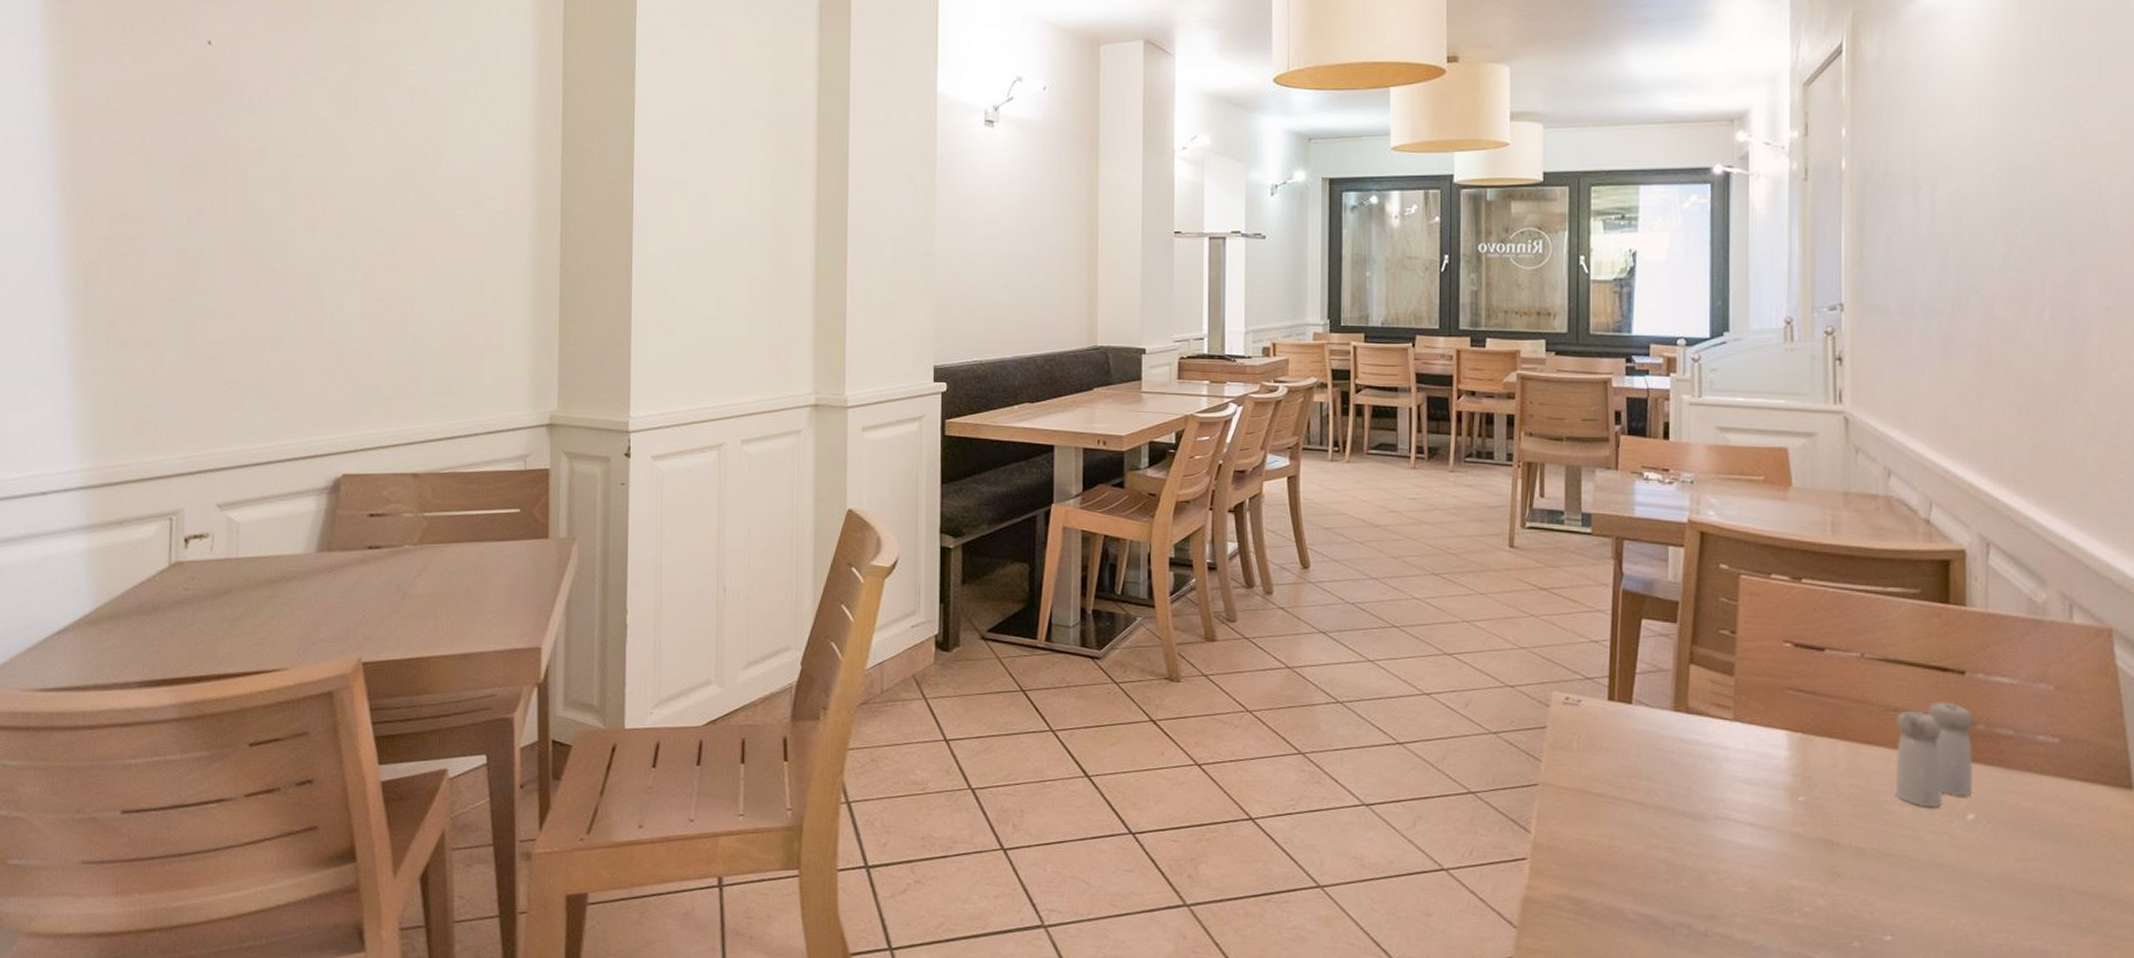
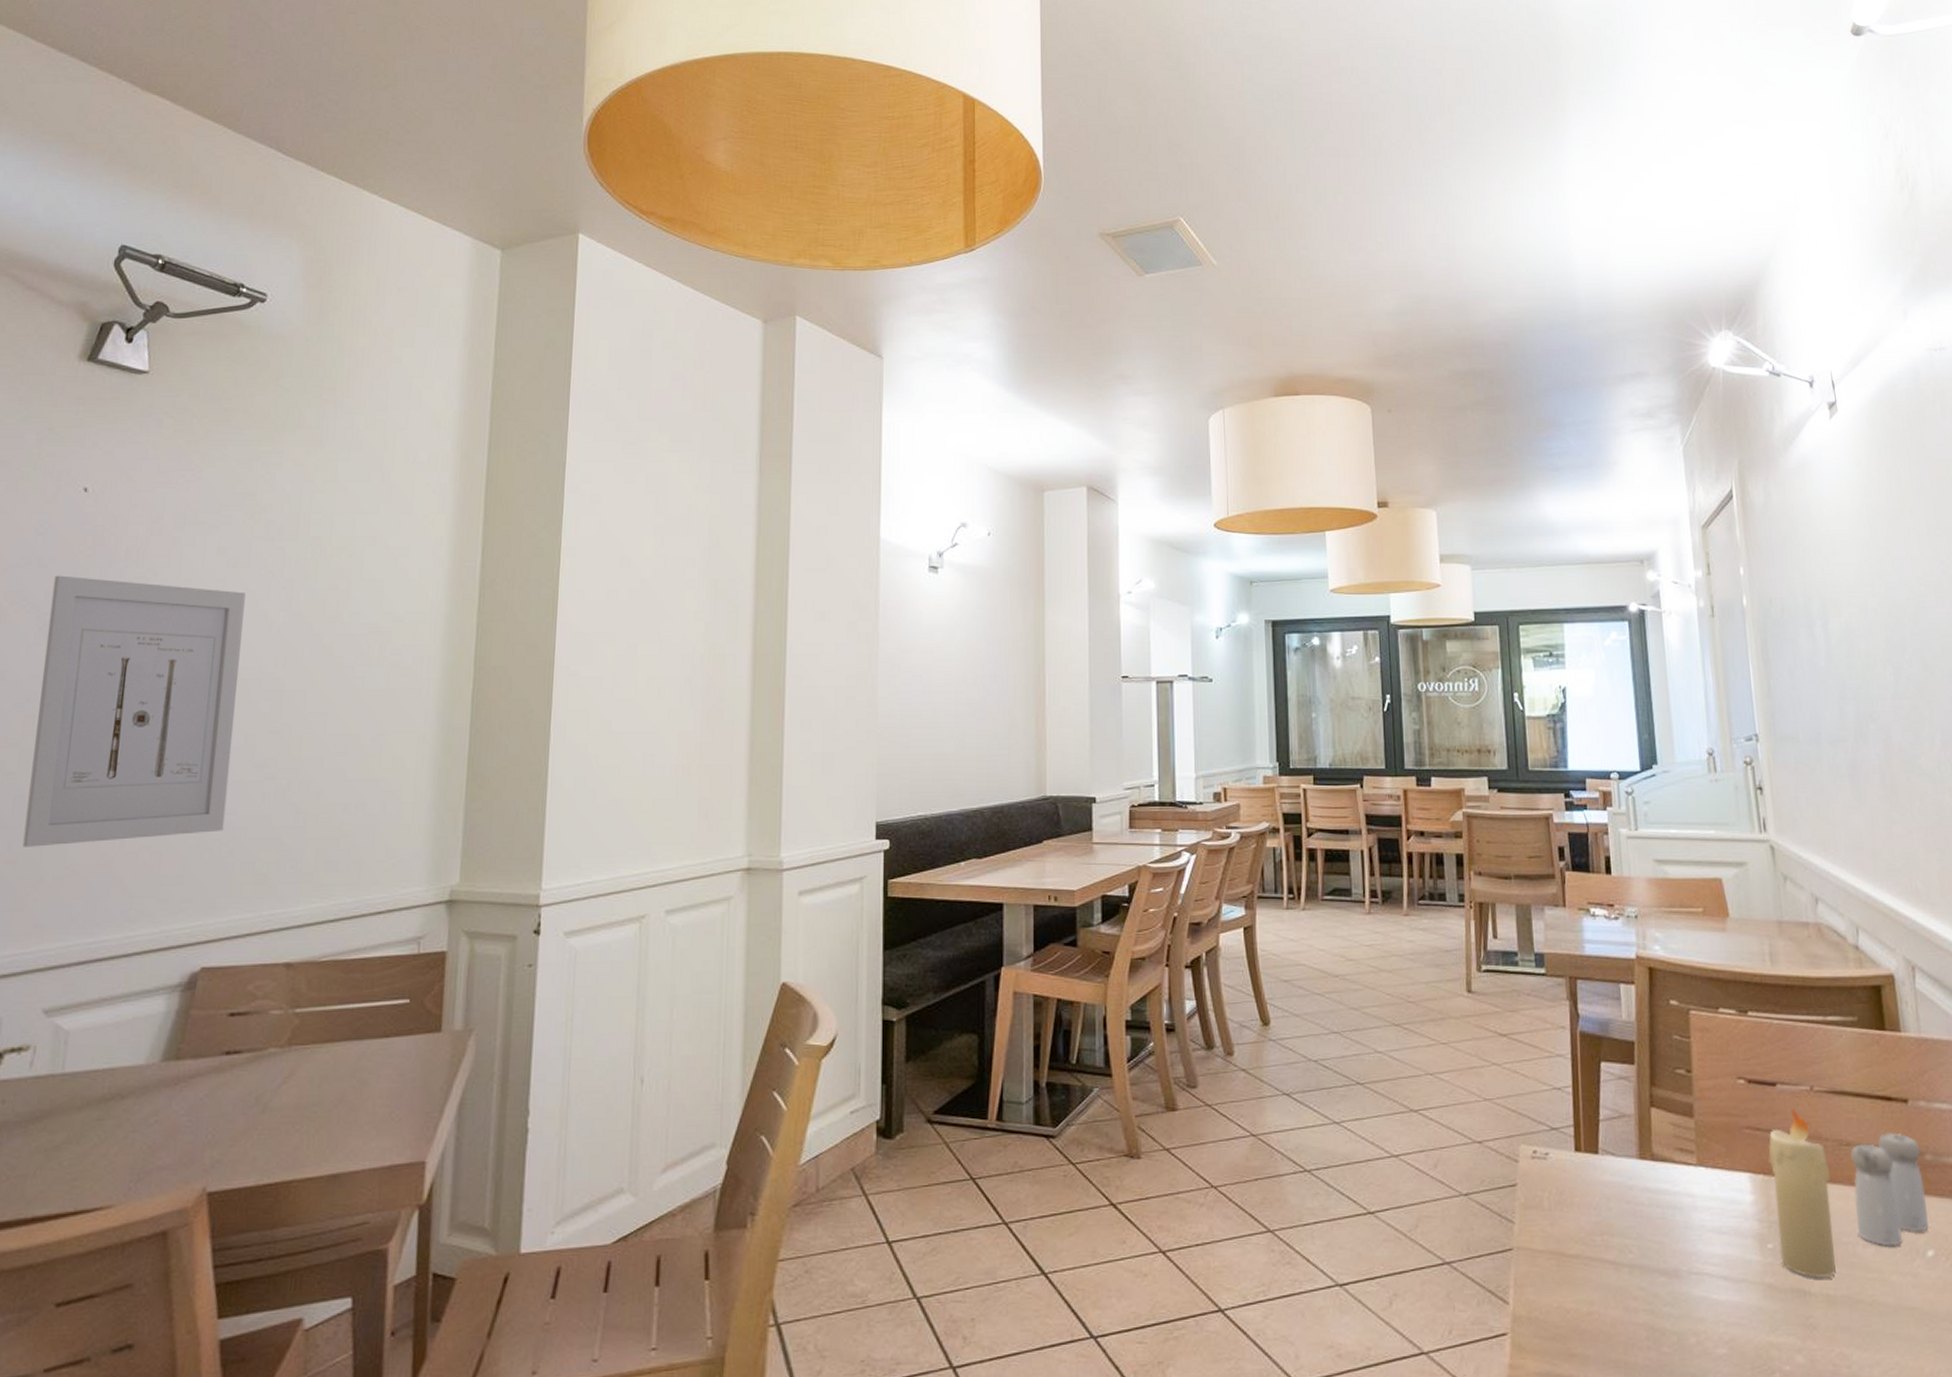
wall art: none [187,122,355,365] -> present [22,575,246,847]
candle: none [1809,672,1873,831] -> present [1768,1108,1837,1278]

